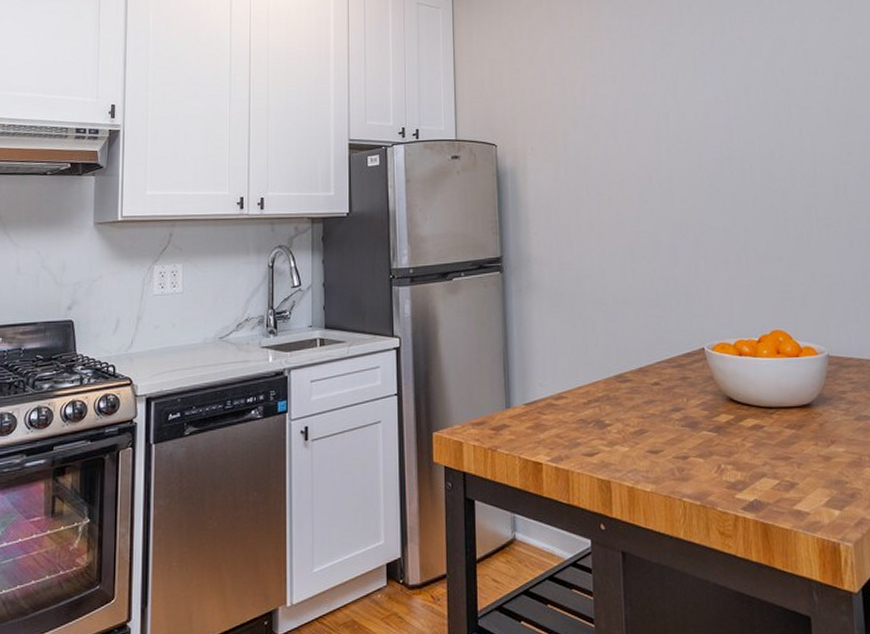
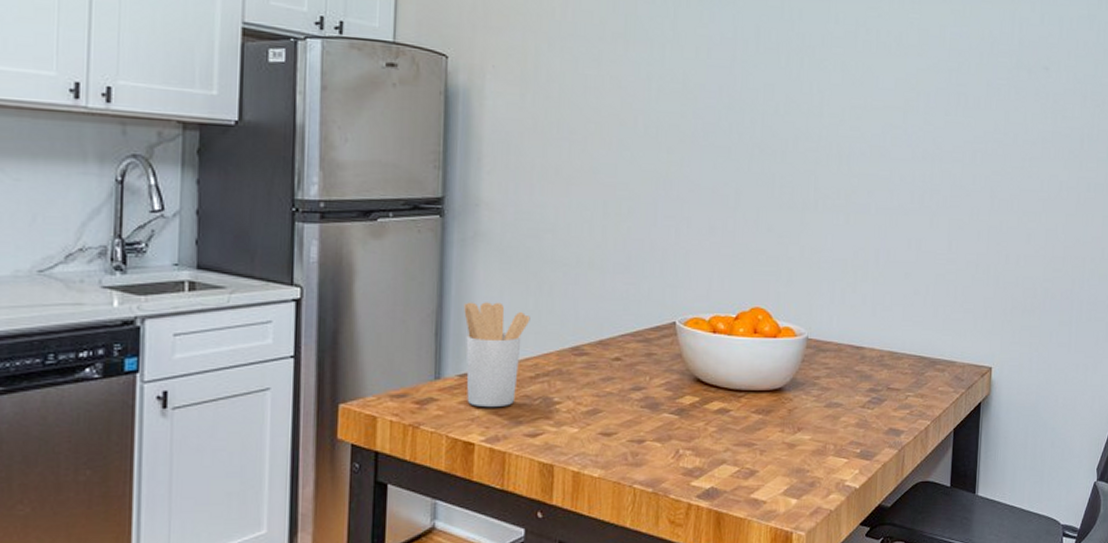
utensil holder: none [525,340,579,431] -> present [464,302,531,407]

